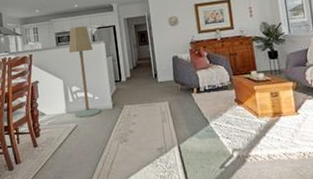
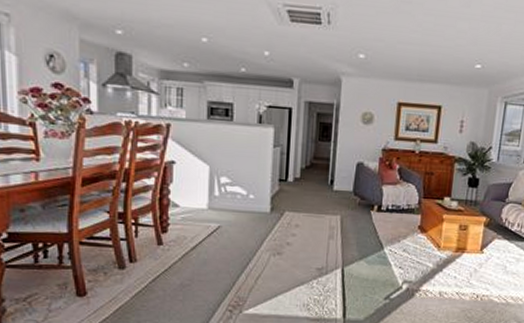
floor lamp: present [68,26,101,118] -> none [220,98,258,219]

